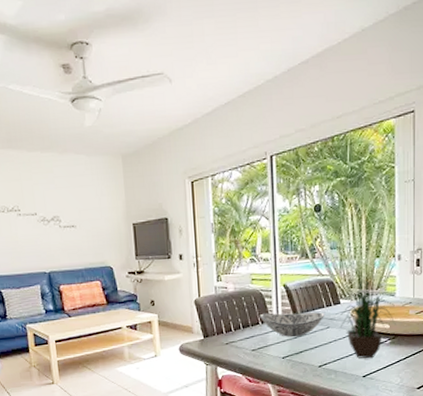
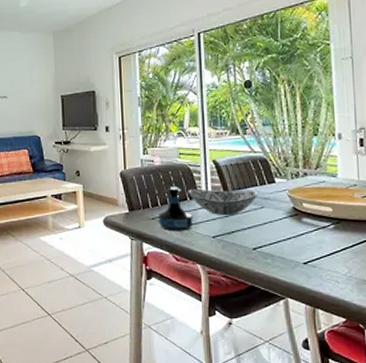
tequila bottle: none [231,312,265,355] -> present [158,187,194,232]
potted plant: present [340,260,396,359] -> none [276,138,339,244]

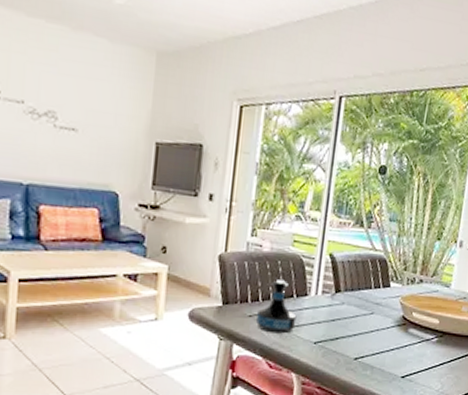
decorative bowl: present [188,188,258,216] -> none [295,284,371,320]

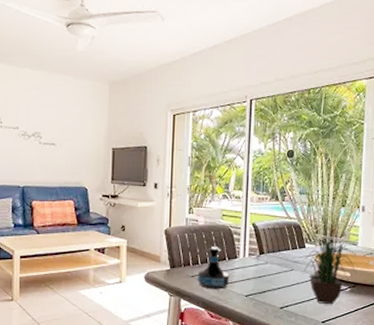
potted plant: none [386,239,448,357] -> present [304,207,357,305]

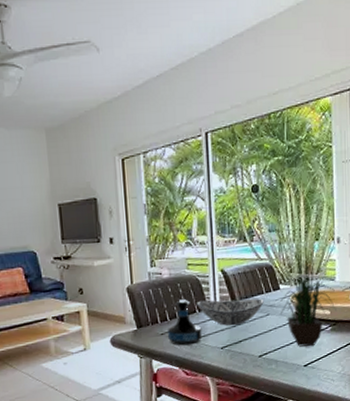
decorative bowl: none [227,249,289,277] -> present [197,298,264,326]

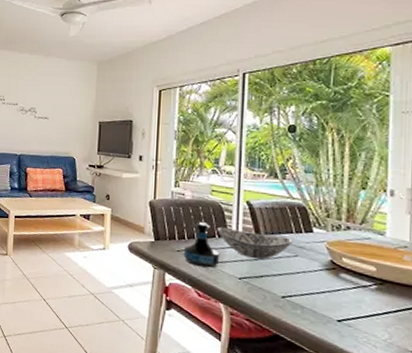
potted plant: present [280,243,336,347] -> none [312,189,385,302]

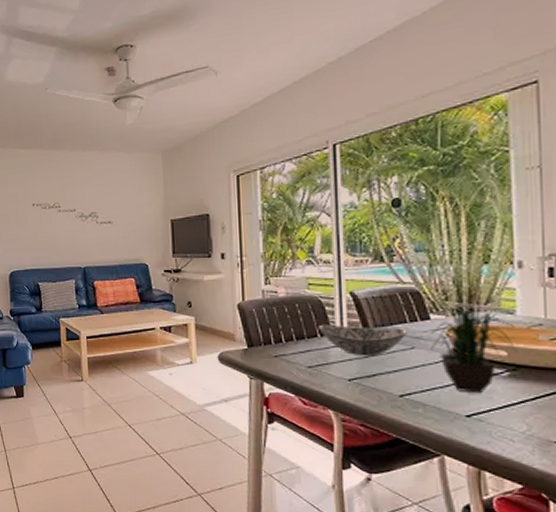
tequila bottle: present [183,222,220,268] -> none [281,321,325,372]
potted plant: none [312,189,385,302] -> present [431,266,517,394]

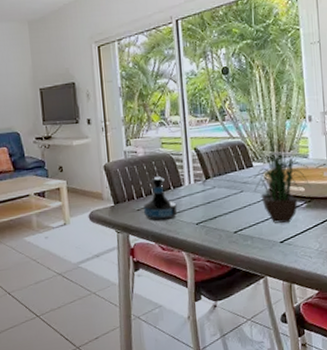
tequila bottle: none [281,321,325,372] -> present [143,176,178,221]
decorative bowl: present [318,324,407,357] -> none [171,175,237,203]

